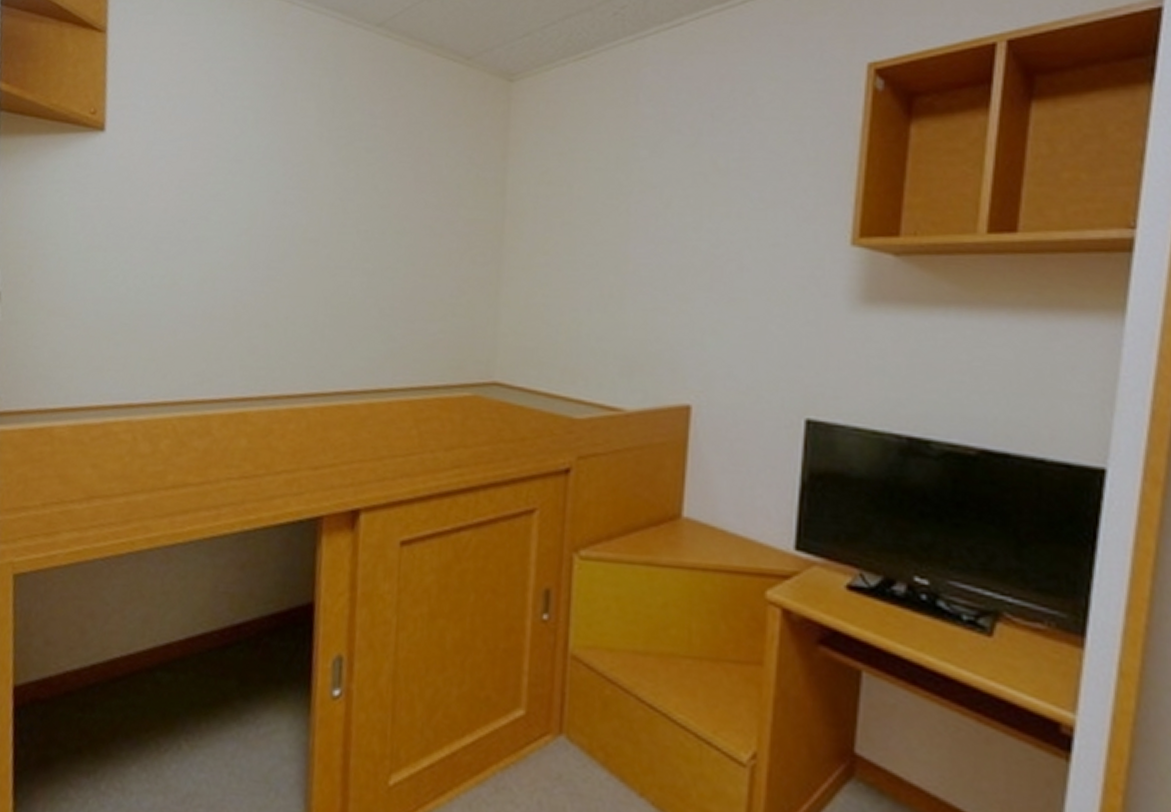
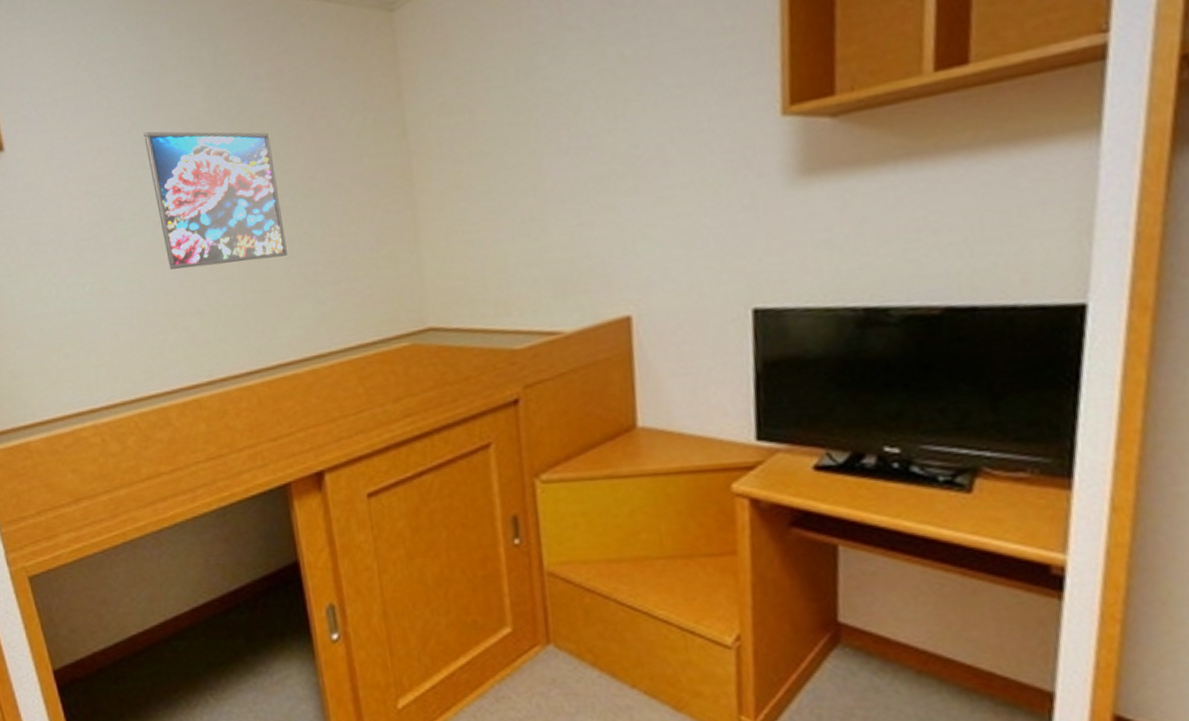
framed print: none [245,141,373,286] -> present [143,131,287,270]

